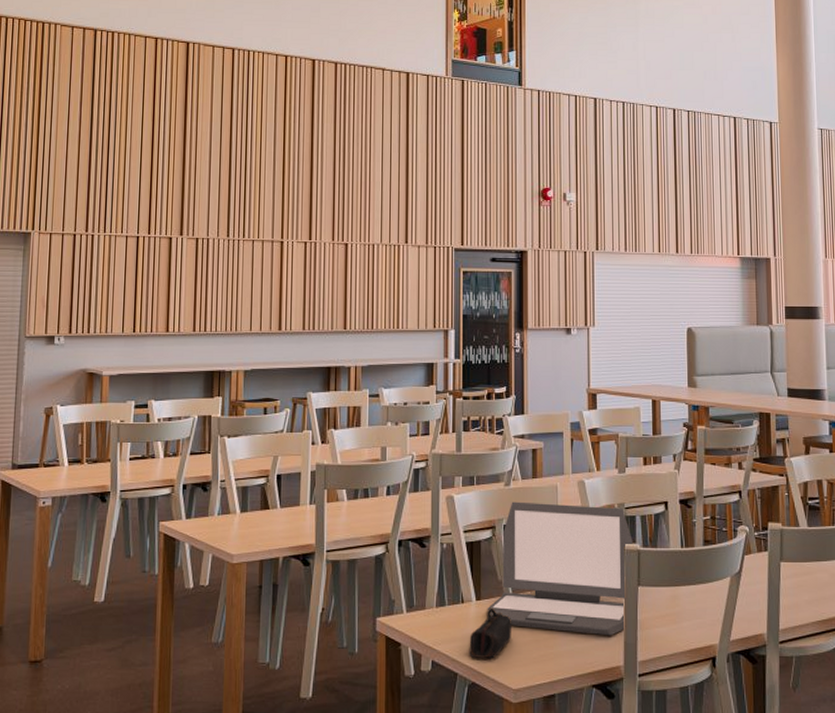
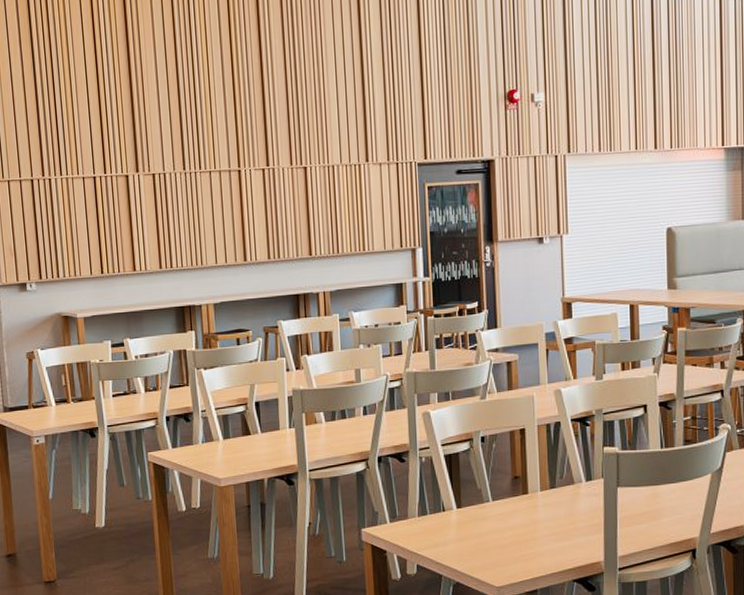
pencil case: present [469,607,512,659] -> none [452,514,493,561]
laptop: present [487,501,633,636] -> none [468,413,611,535]

